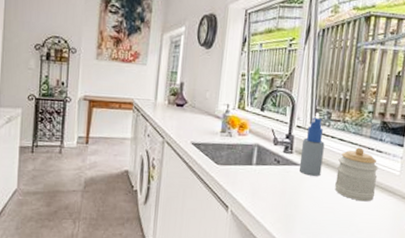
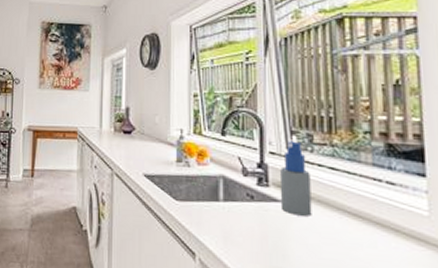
jar: present [335,147,379,202] -> none [333,178,397,253]

